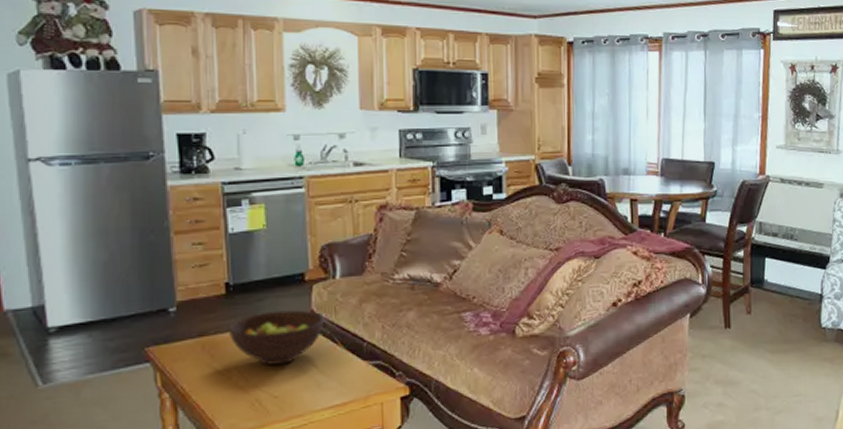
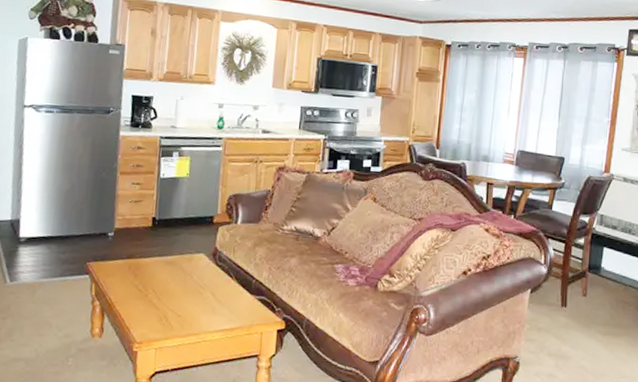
fruit bowl: present [228,310,325,365] -> none [150,244,225,289]

